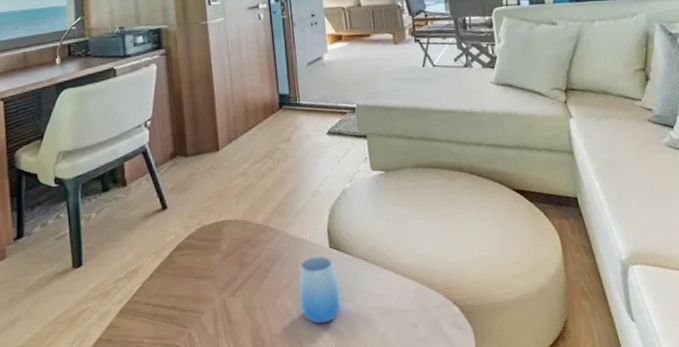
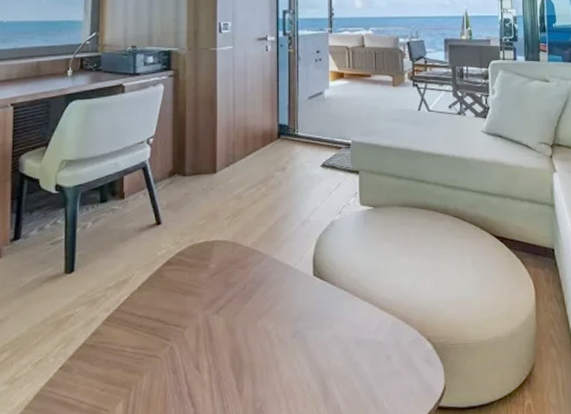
cup: present [299,256,341,324] -> none [280,283,320,349]

